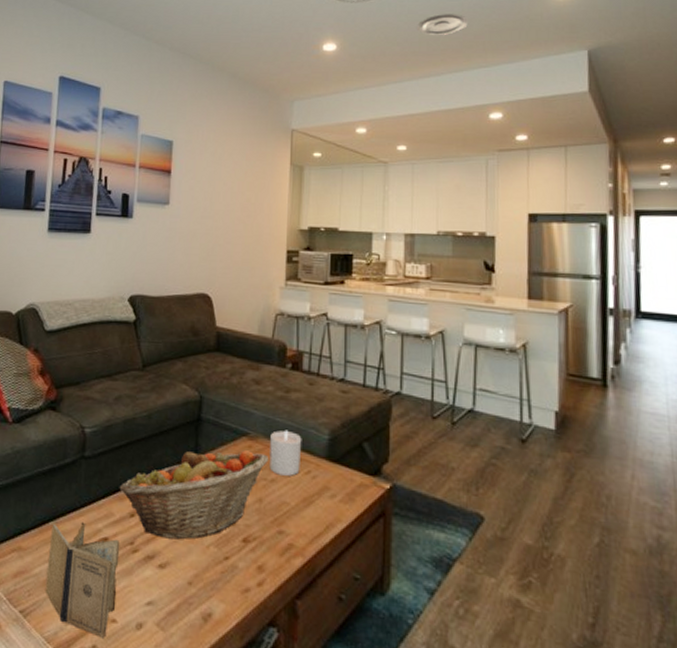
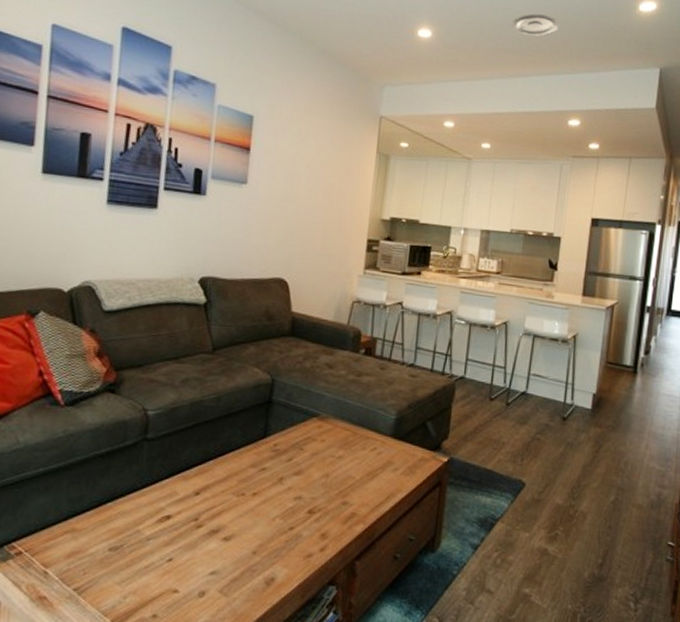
book: present [45,521,120,638] -> none [102,501,184,608]
fruit basket: present [119,450,268,540] -> none [184,430,337,514]
candle: present [269,430,302,476] -> none [337,411,371,453]

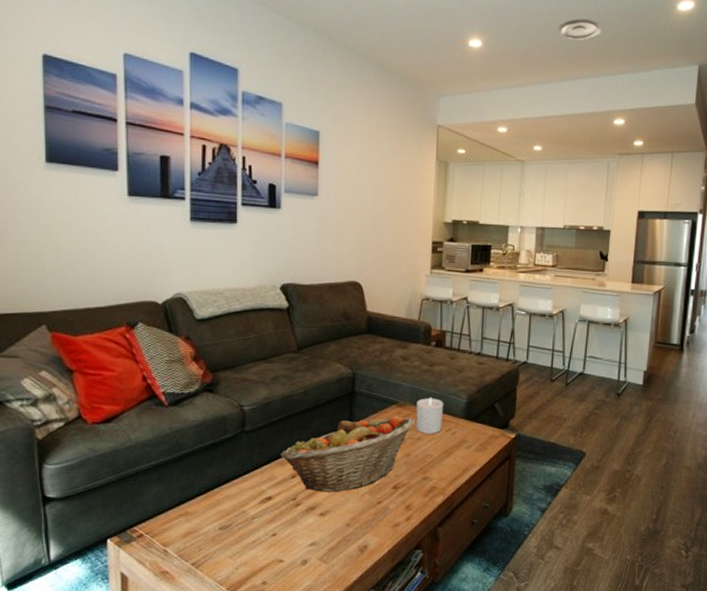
fruit basket: none [184,430,337,514] -> present [280,416,415,492]
candle: none [337,411,371,453] -> present [416,397,444,434]

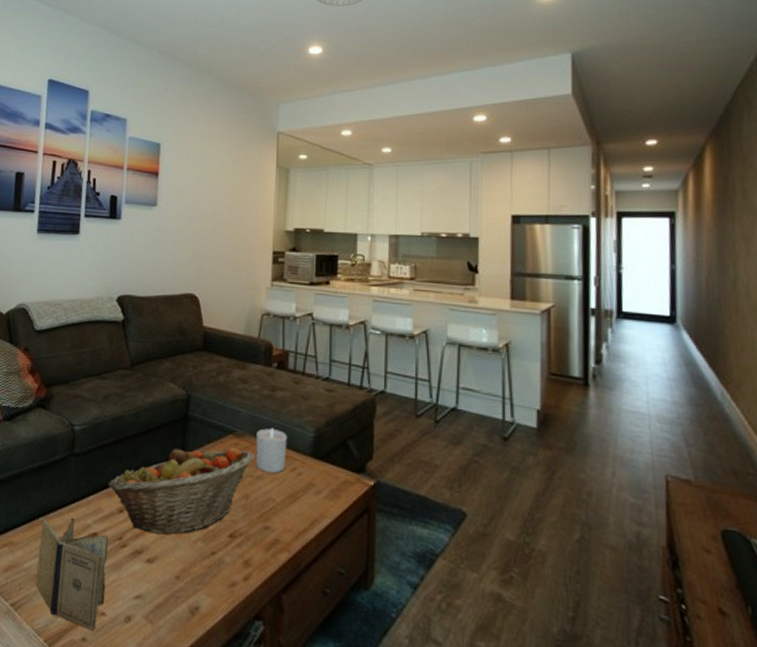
book: none [214,486,284,575] -> present [35,517,109,631]
recessed light: present [556,18,603,41] -> none [401,17,454,39]

